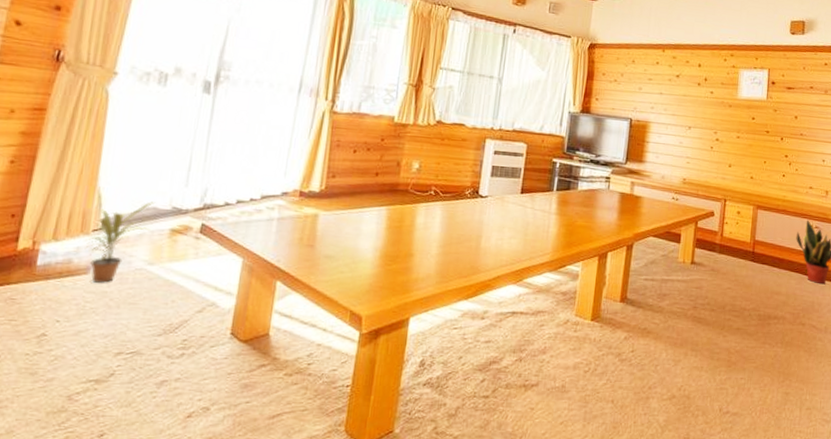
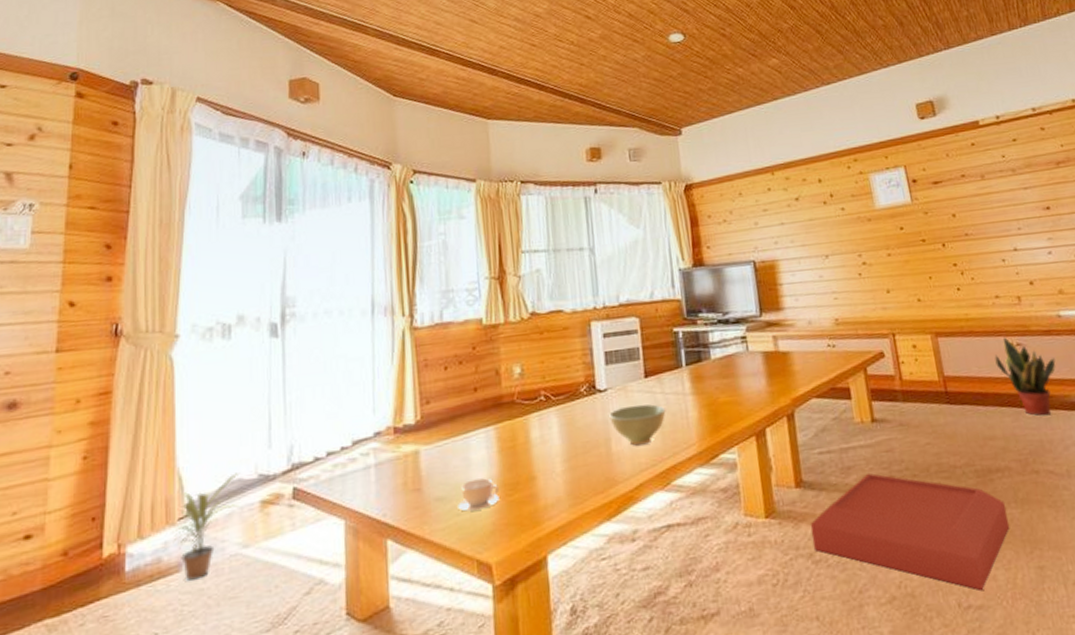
teacup: none [343,246,381,272] -> present [457,478,499,512]
bowl: none [484,213,532,246] -> present [609,404,666,446]
seat cushion: none [622,302,774,403] -> present [810,473,1010,592]

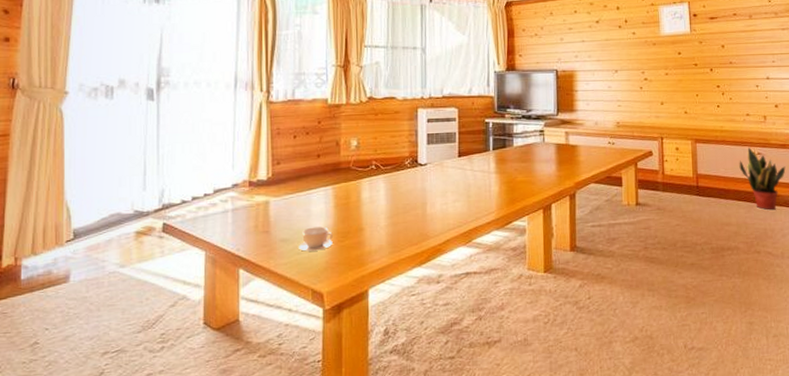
potted plant: present [173,472,241,581] -> none [61,208,119,290]
bowl: present [609,404,666,446] -> none [427,178,473,210]
seat cushion: present [810,473,1010,592] -> none [578,245,732,338]

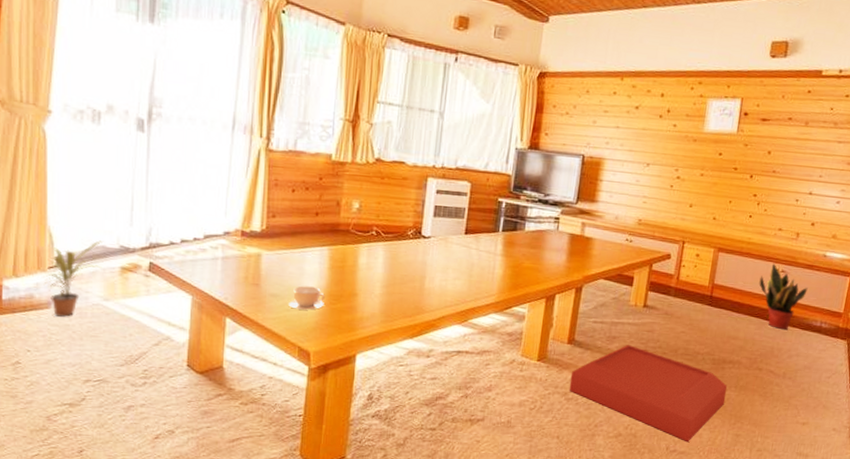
potted plant: none [61,208,119,290] -> present [43,240,104,317]
seat cushion: none [578,245,732,338] -> present [569,345,728,443]

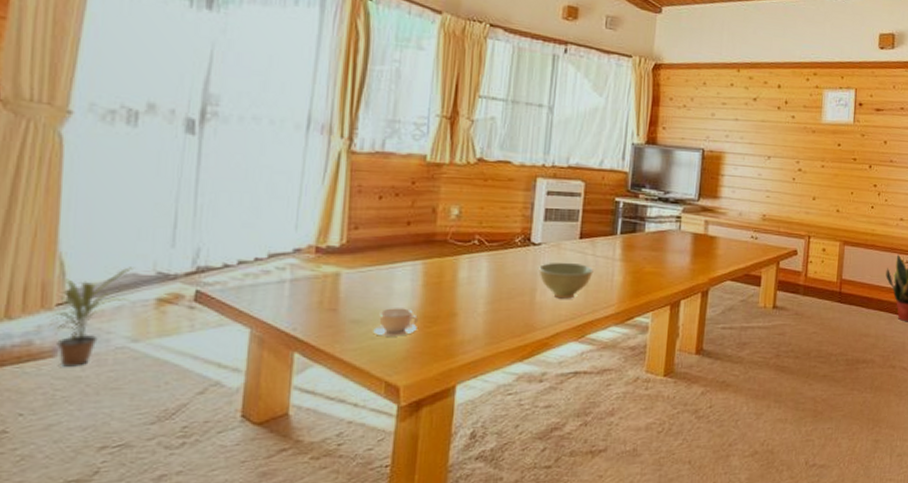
bowl: none [428,254,477,287] -> present [539,262,594,299]
seat cushion: present [569,345,728,443] -> none [699,351,863,454]

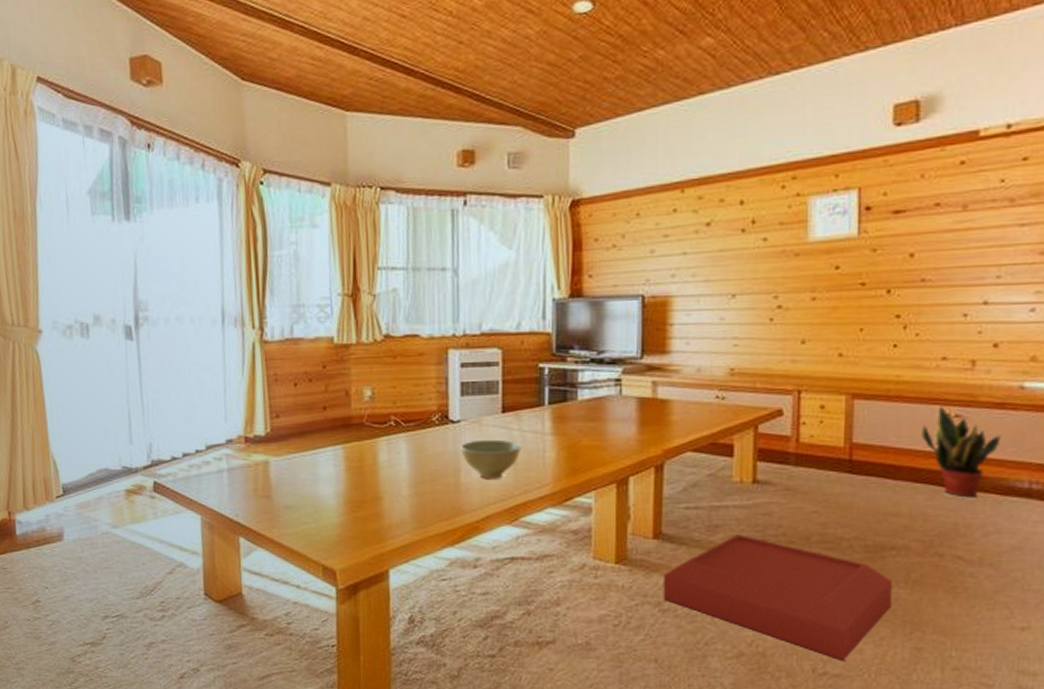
potted plant: present [48,267,135,367] -> none [53,463,109,549]
teacup: present [373,308,418,336] -> none [305,493,345,521]
seat cushion: none [699,351,863,454] -> present [663,535,893,662]

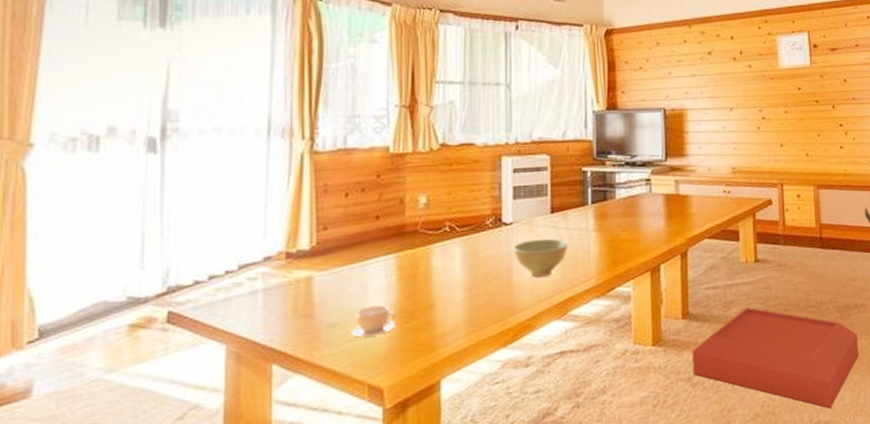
teacup: none [305,493,345,521] -> present [351,305,396,338]

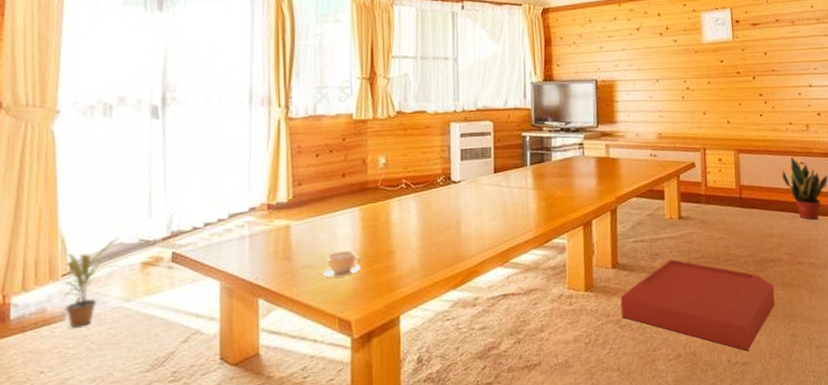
potted plant: none [20,294,105,407] -> present [56,237,122,328]
bowl: present [513,238,569,277] -> none [461,195,510,229]

